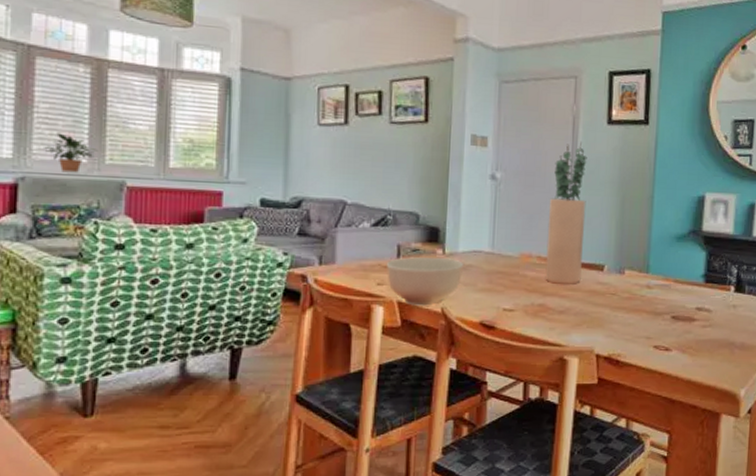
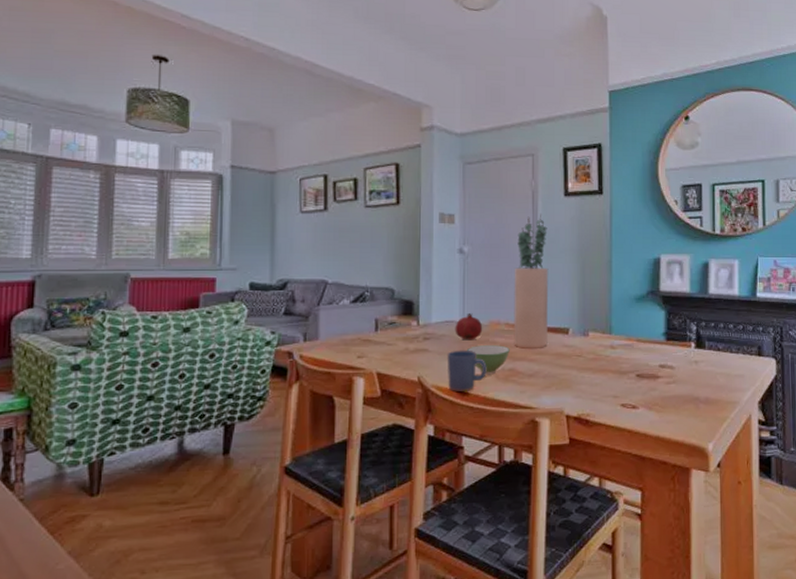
potted plant: present [44,133,98,173] -> none [58,233,106,268]
bowl: present [386,256,464,305] -> none [365,328,438,375]
mug: none [473,282,515,325] -> present [447,350,487,391]
fruit: none [483,243,513,273] -> present [455,312,483,341]
bowl: none [494,278,541,310] -> present [466,345,510,375]

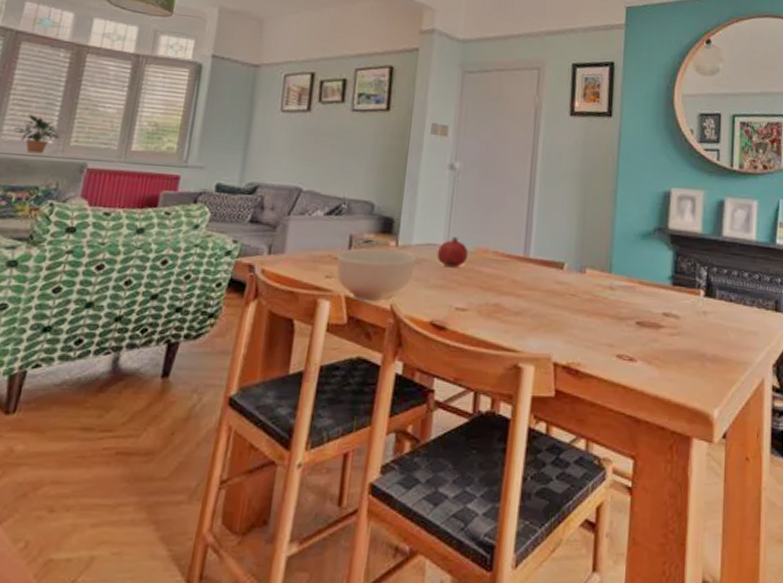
potted plant: none [58,233,106,268] -> present [14,114,65,154]
bowl: none [365,328,438,375] -> present [336,248,418,301]
mug: present [447,350,487,391] -> none [423,277,469,326]
bowl: present [466,345,510,375] -> none [447,274,496,309]
vase: present [514,214,549,349] -> none [501,133,549,283]

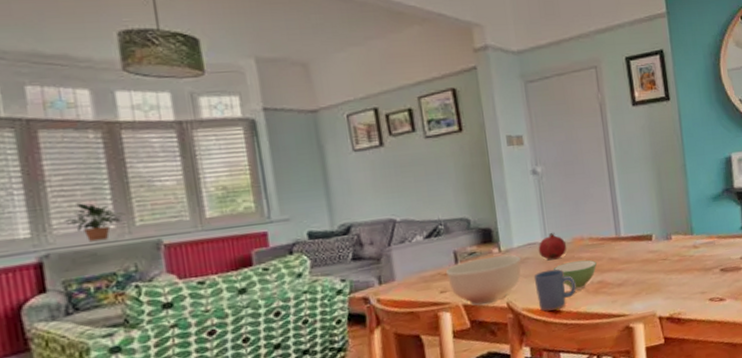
mug: none [423,277,469,326] -> present [533,269,576,312]
bowl: none [447,274,496,309] -> present [553,260,597,291]

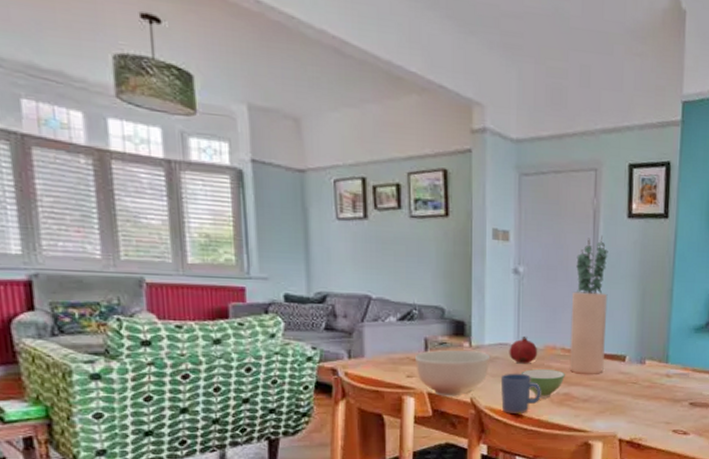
potted plant: present [65,203,126,242] -> none [54,228,112,269]
vase: none [590,126,633,261] -> present [569,236,608,374]

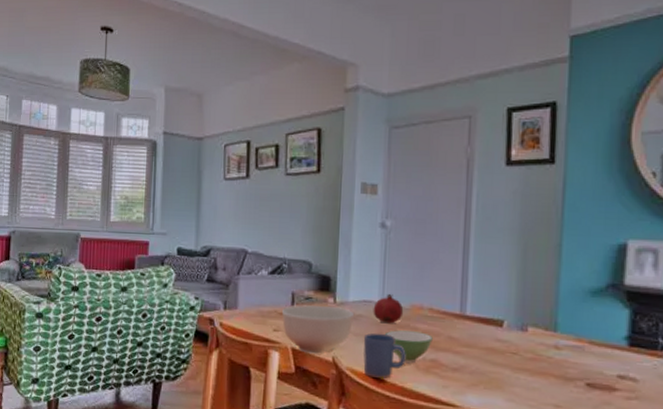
vase: present [569,236,608,374] -> none [437,186,483,340]

